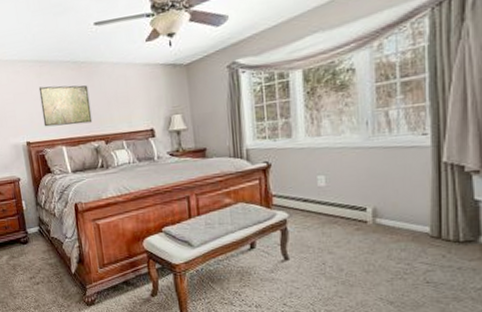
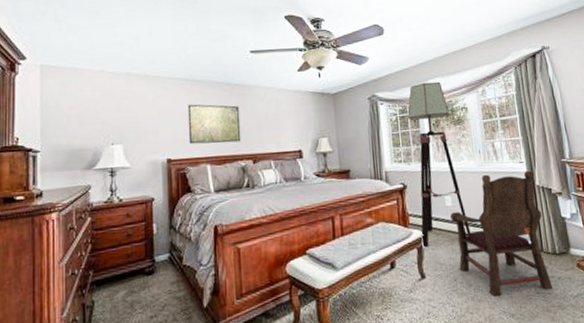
floor lamp: none [275,38,347,229] -> present [407,81,471,247]
armchair: none [321,144,448,283] -> present [449,170,552,296]

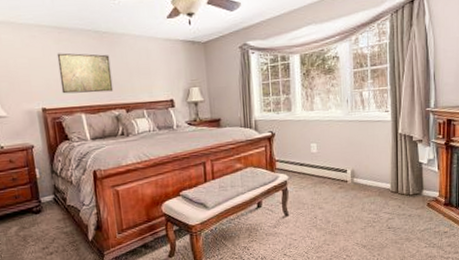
floor lamp: present [407,81,471,247] -> none [278,29,333,189]
armchair: present [449,170,552,296] -> none [314,119,402,231]

